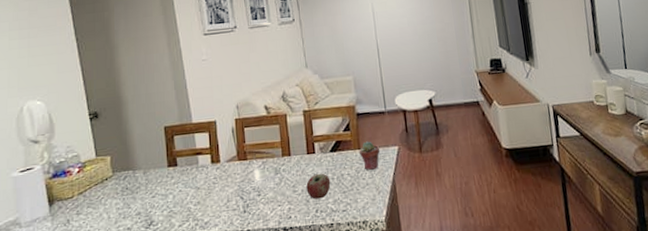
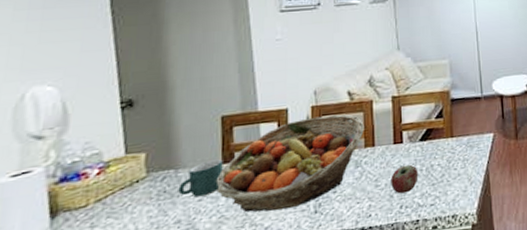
mug: none [136,163,169,194] -> present [178,159,223,198]
fruit basket: none [164,126,281,209] -> present [215,114,364,212]
potted succulent: present [359,141,381,170] -> none [451,128,475,160]

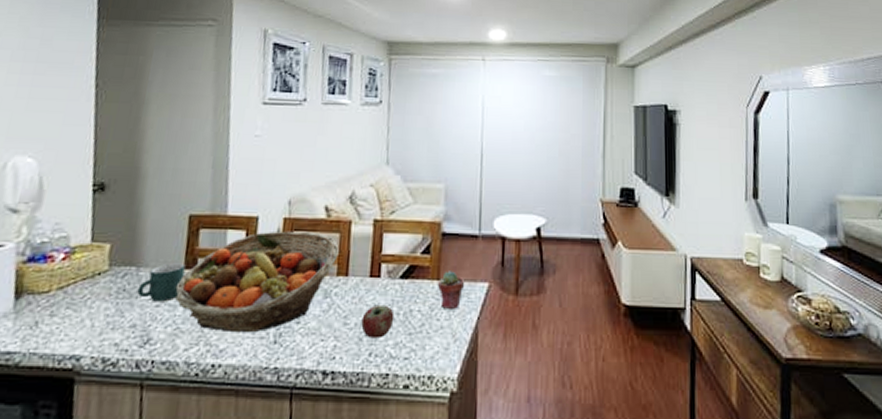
potted succulent: none [451,128,475,160] -> present [437,271,465,309]

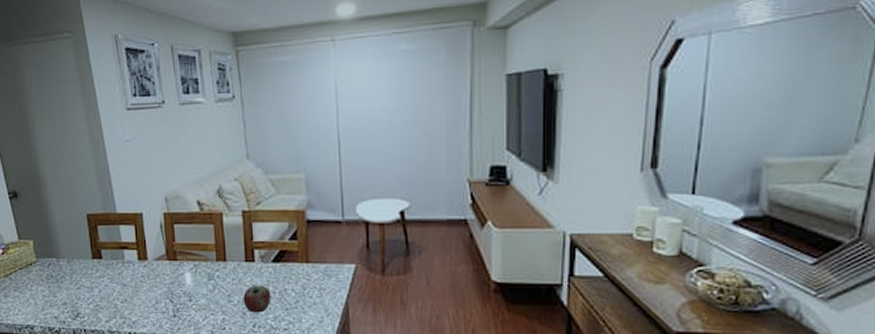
mug: present [137,263,186,302] -> none [61,254,93,285]
fruit basket: present [175,231,339,333] -> none [89,224,215,309]
potted succulent: present [437,271,465,309] -> none [306,254,333,288]

